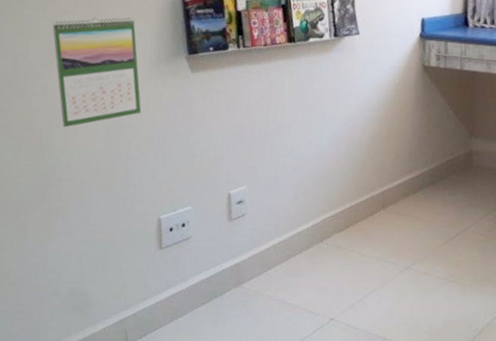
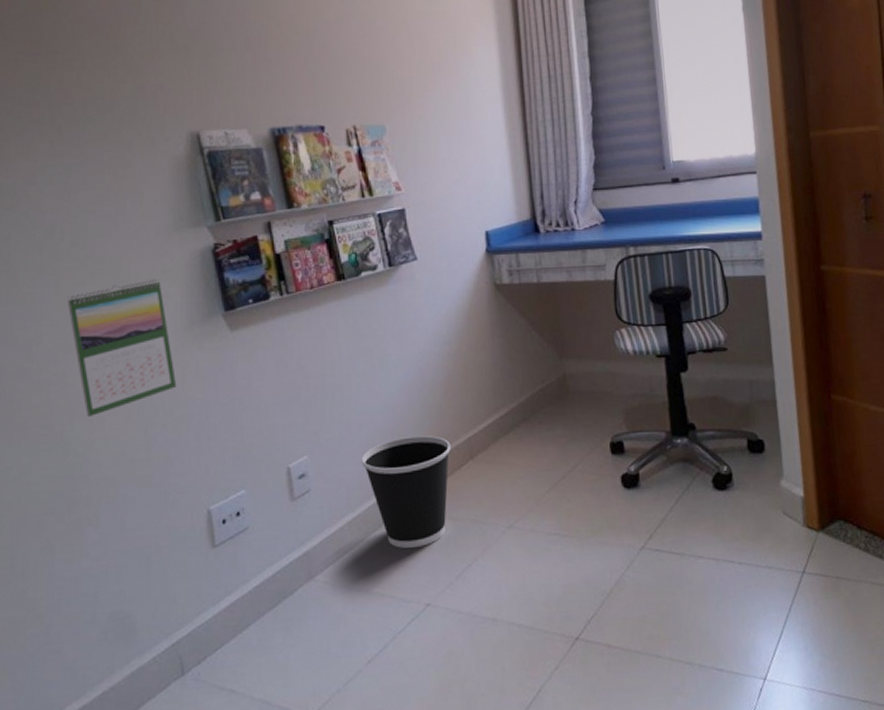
wastebasket: none [290,183,367,273] -> present [361,435,451,548]

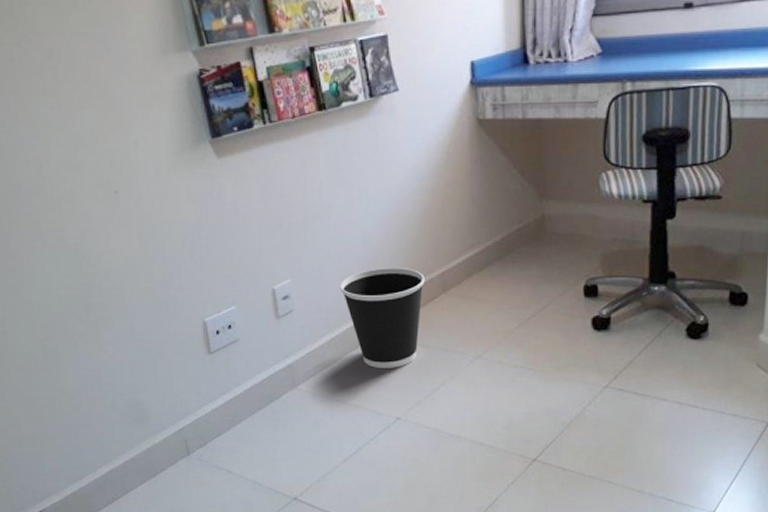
calendar: present [67,278,177,418] -> none [69,103,172,233]

